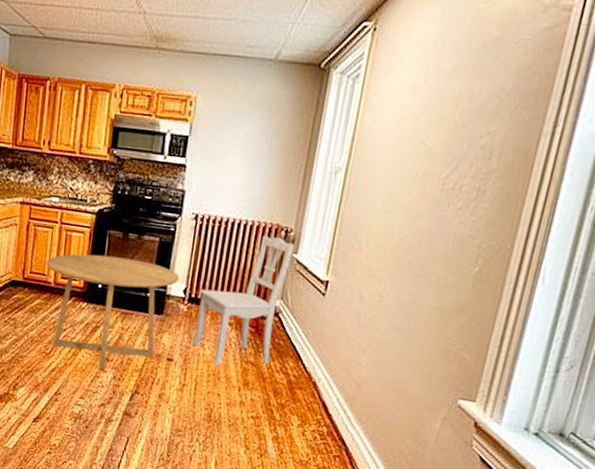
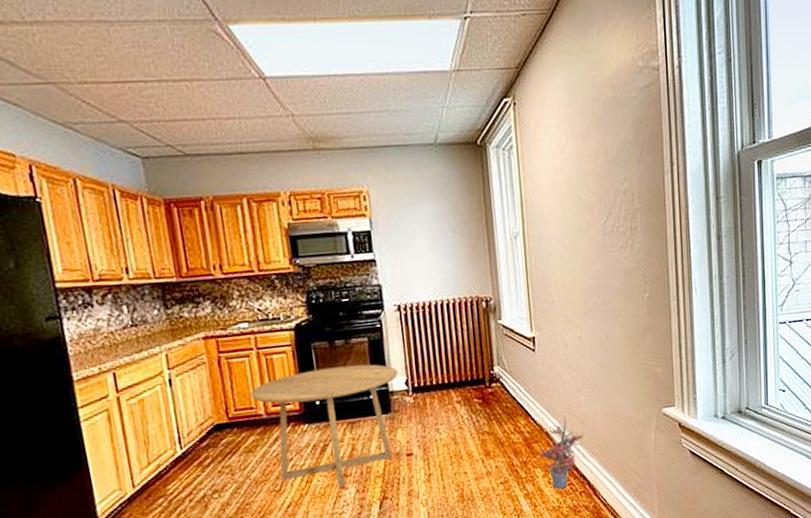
dining chair: present [192,235,295,367] -> none [421,309,503,447]
potted plant: none [298,370,355,446] -> present [537,415,583,489]

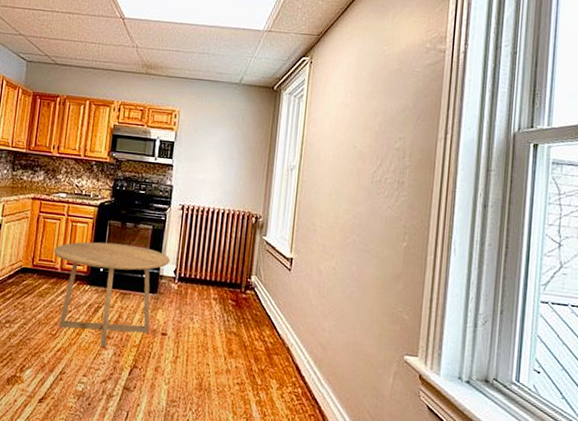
potted plant: present [537,415,583,489] -> none [276,336,322,406]

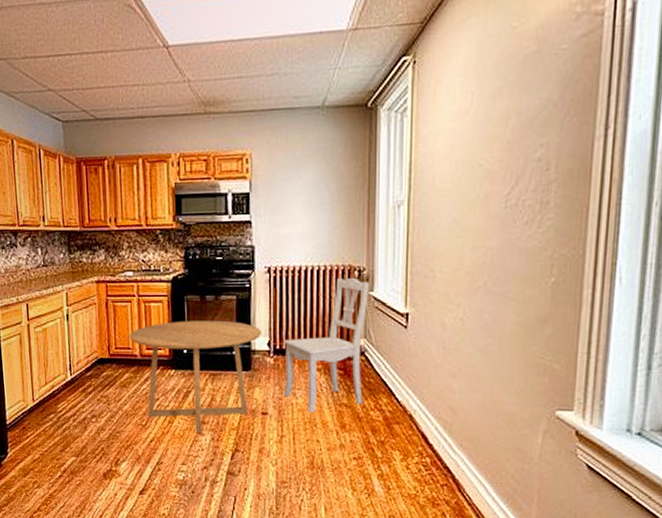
dining chair: none [183,221,264,338] -> present [284,277,370,413]

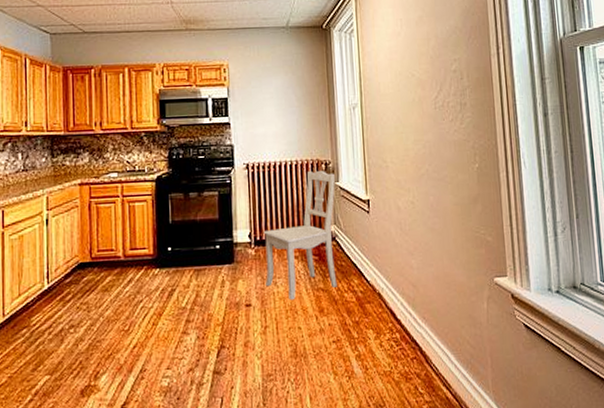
round table: present [129,320,263,434] -> none [112,216,244,334]

